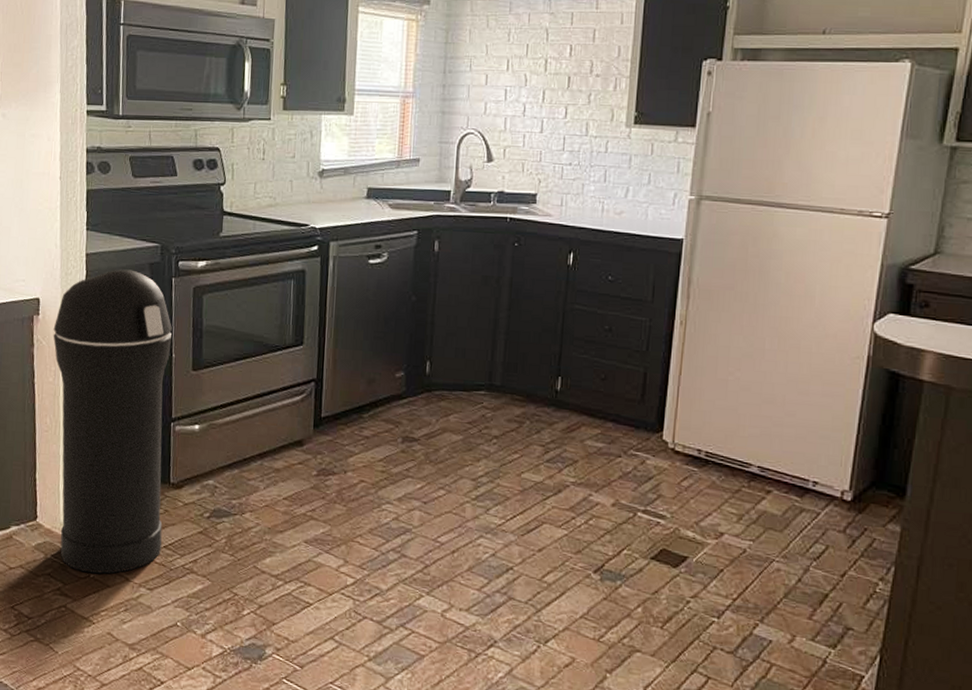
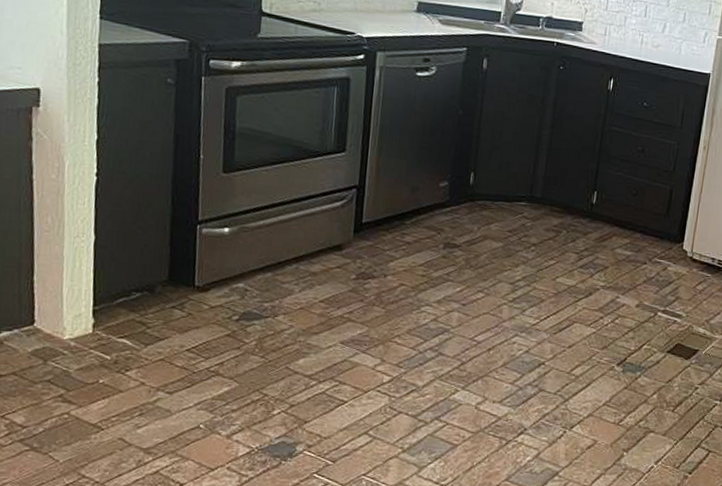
trash can: present [53,269,172,574] -> none [56,63,201,379]

